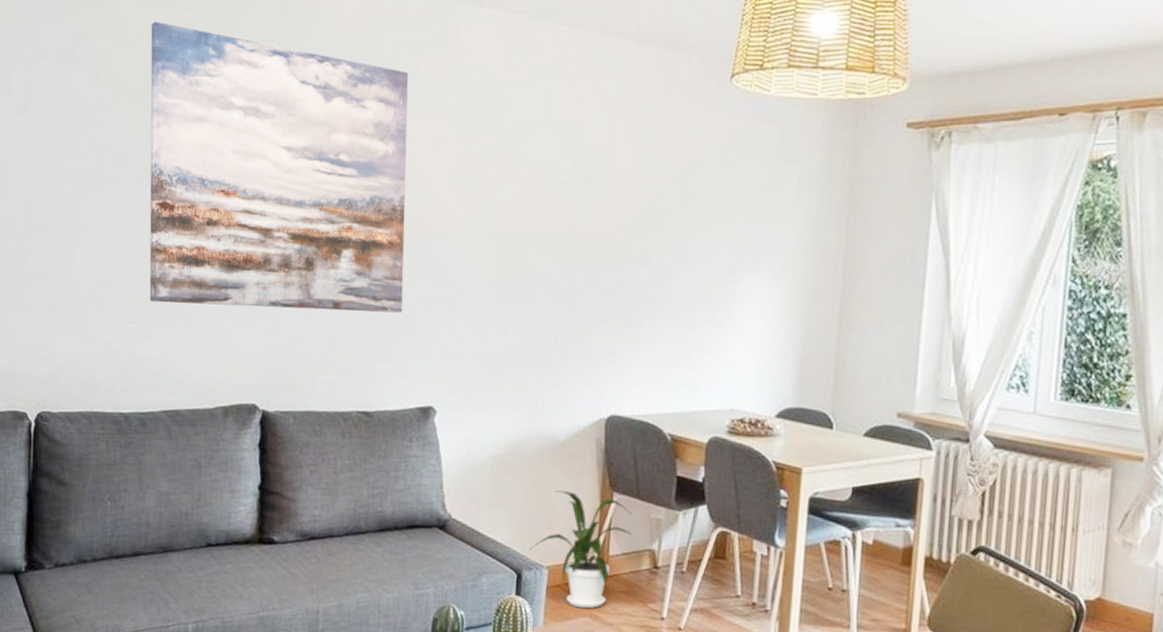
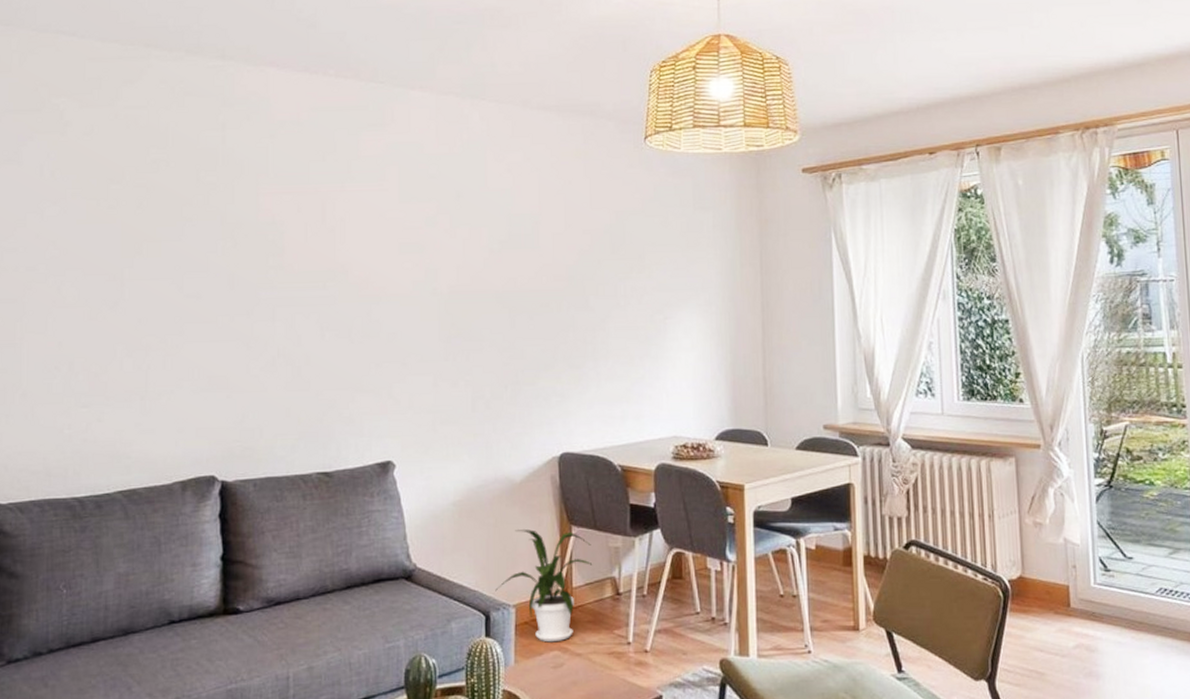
wall art: present [149,21,409,313] -> none [95,119,355,385]

